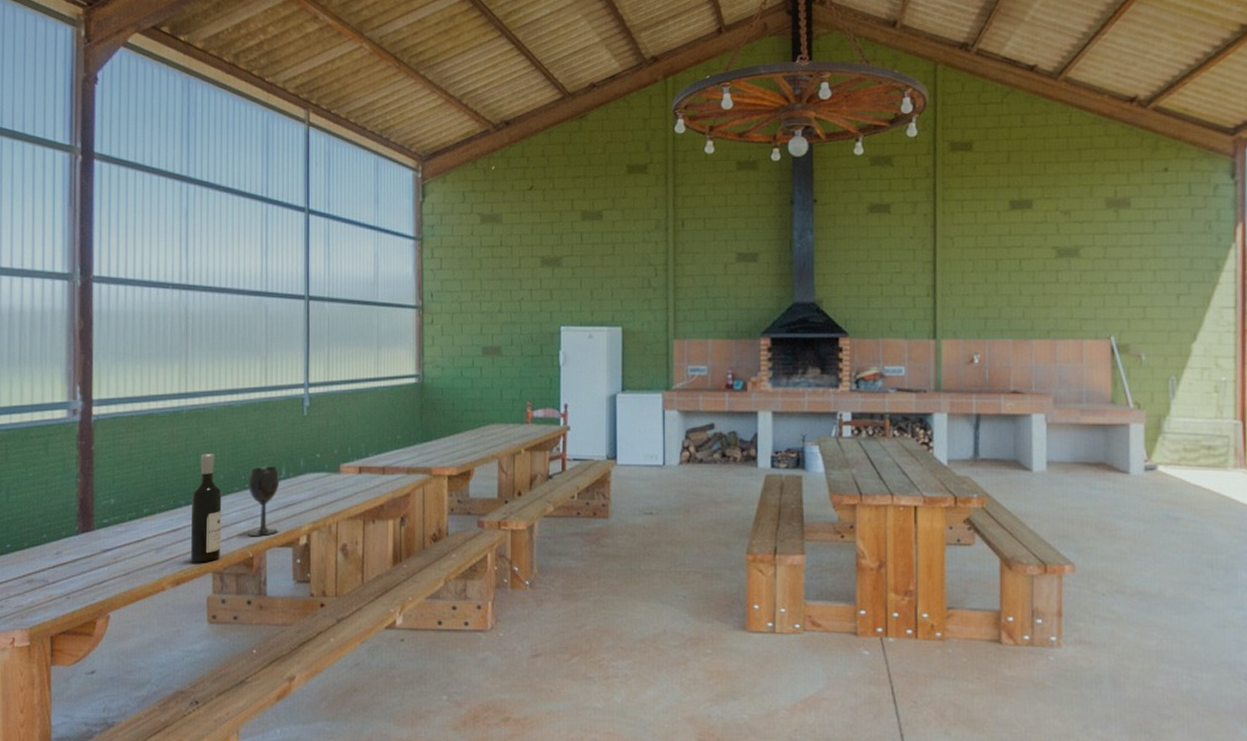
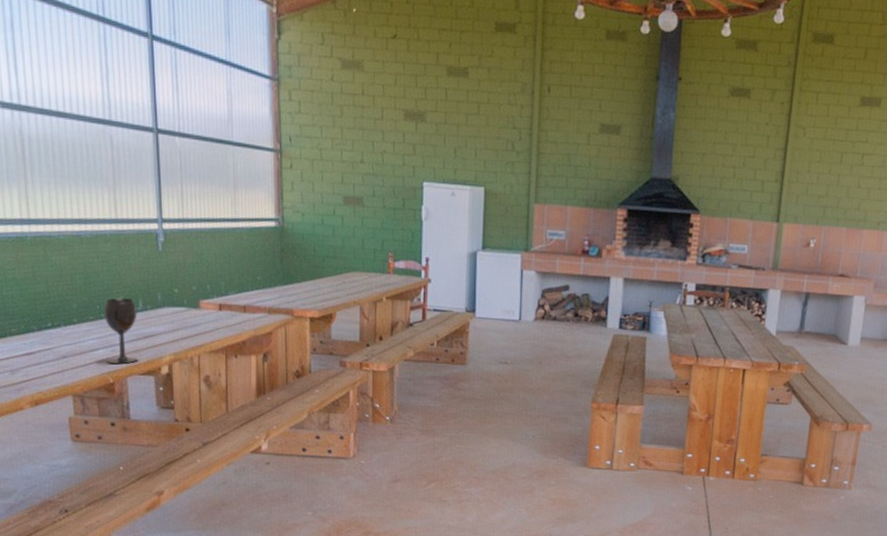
bottle: present [190,454,222,563] -> none [44,281,80,386]

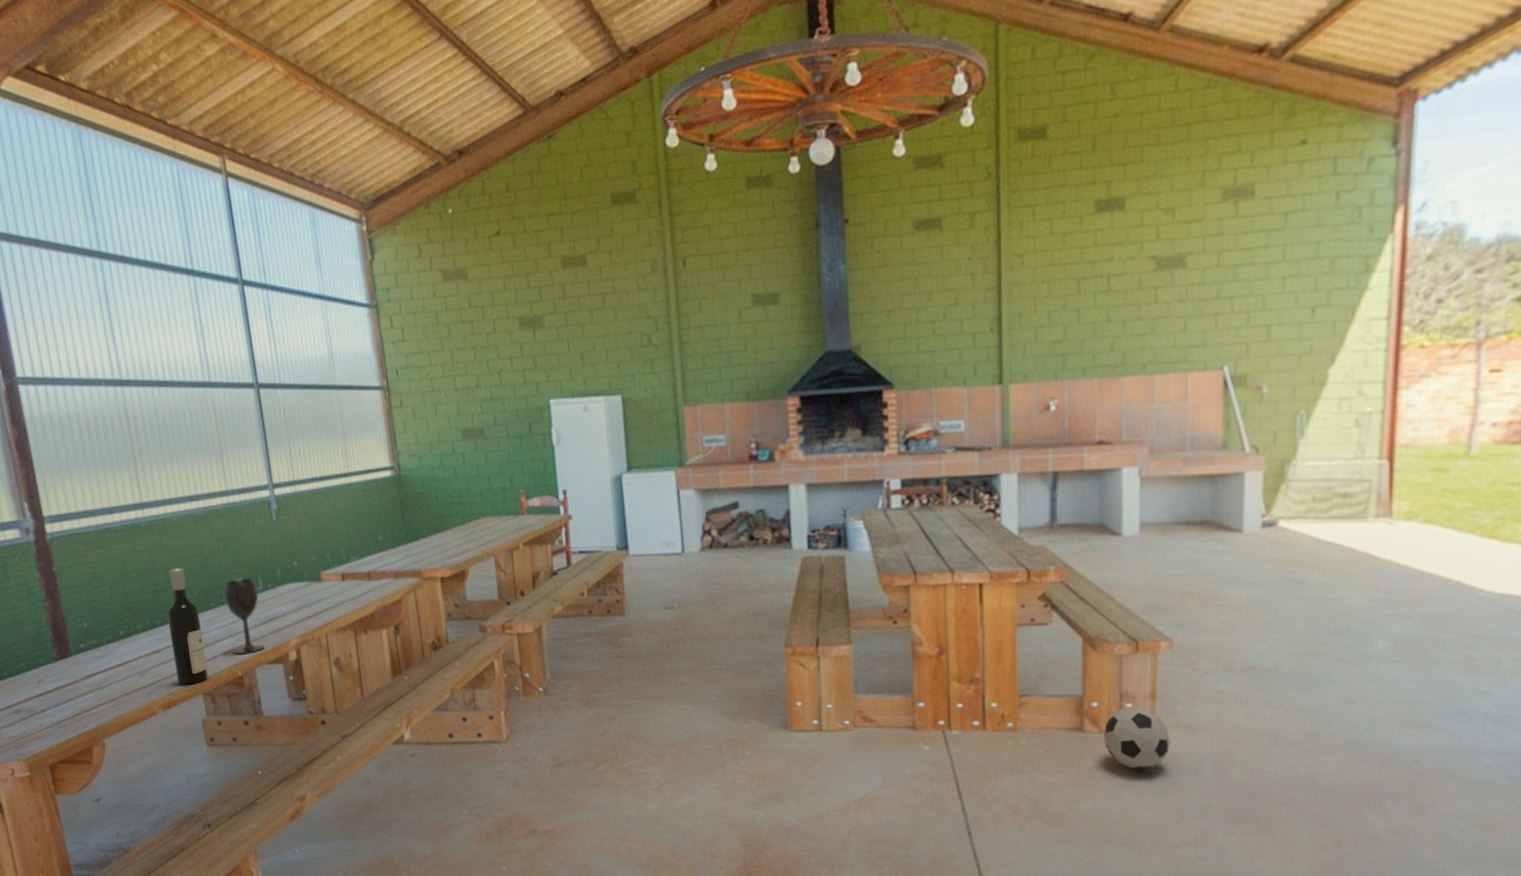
bottle: none [44,281,80,386] -> present [167,568,208,685]
soccer ball: none [815,470,861,515] -> present [1102,707,1170,769]

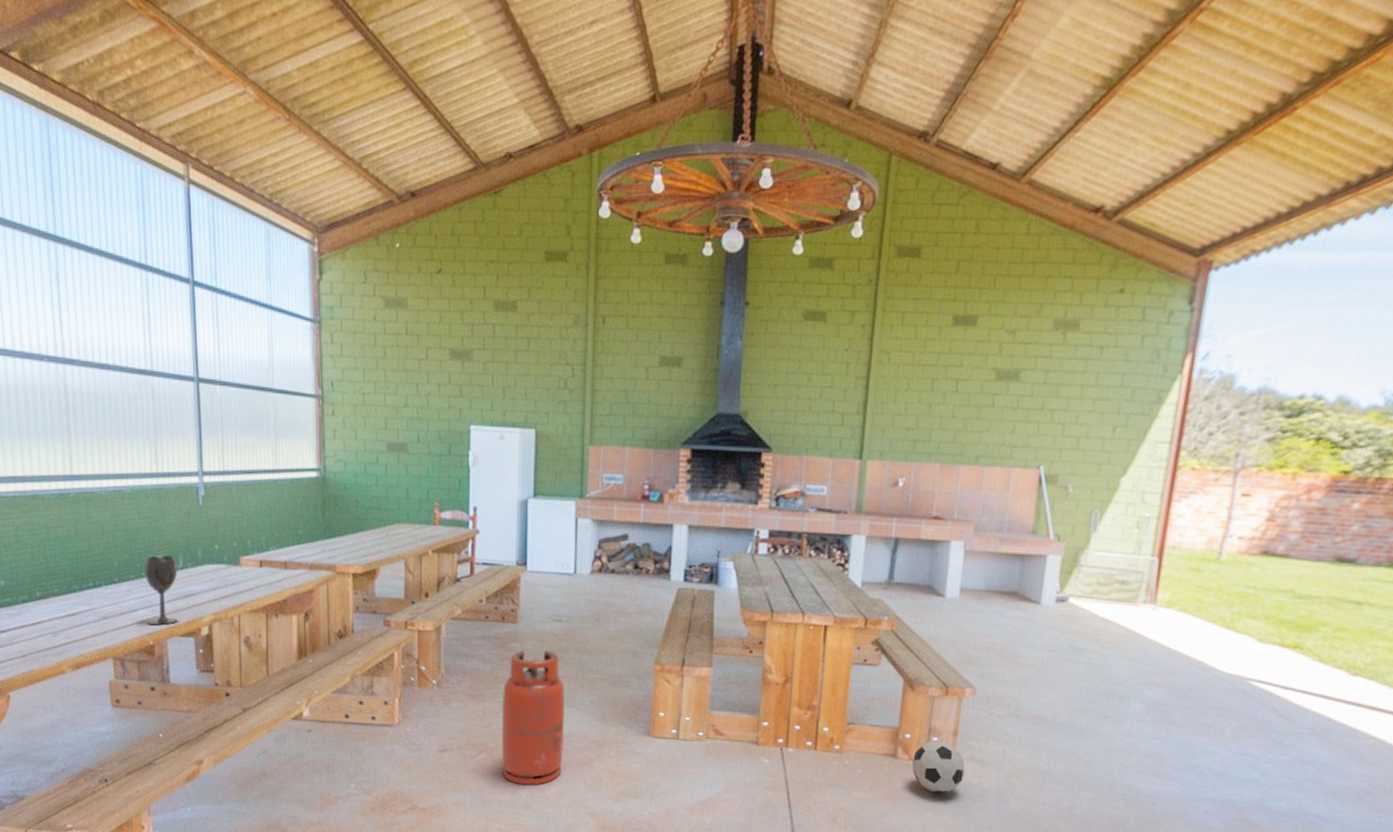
bottle: present [167,568,208,685] -> none [86,539,121,649]
gas cylinder: none [617,643,692,798] -> present [502,650,565,786]

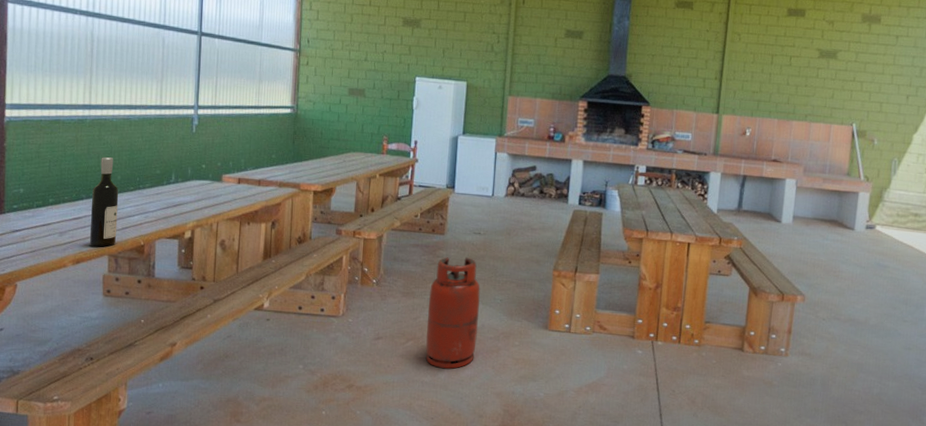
bottle: none [86,539,121,649] -> present [89,157,119,247]
wine glass: present [143,555,178,626] -> none [140,172,170,229]
soccer ball: present [911,741,965,793] -> none [755,337,797,381]

